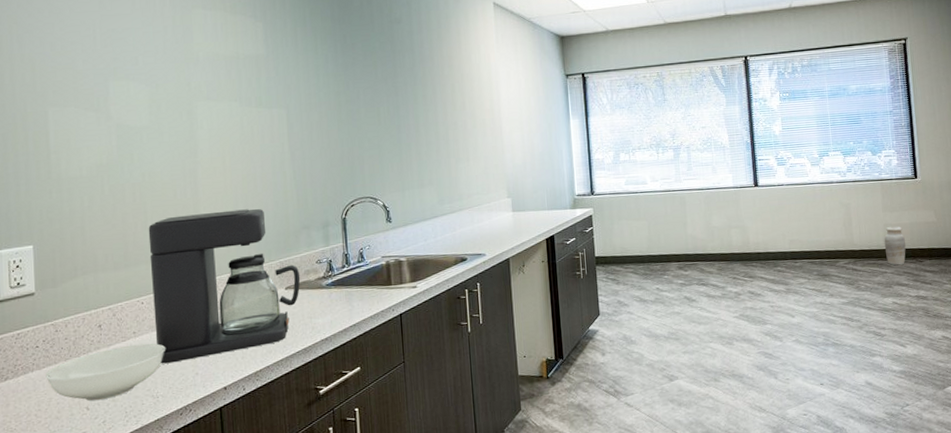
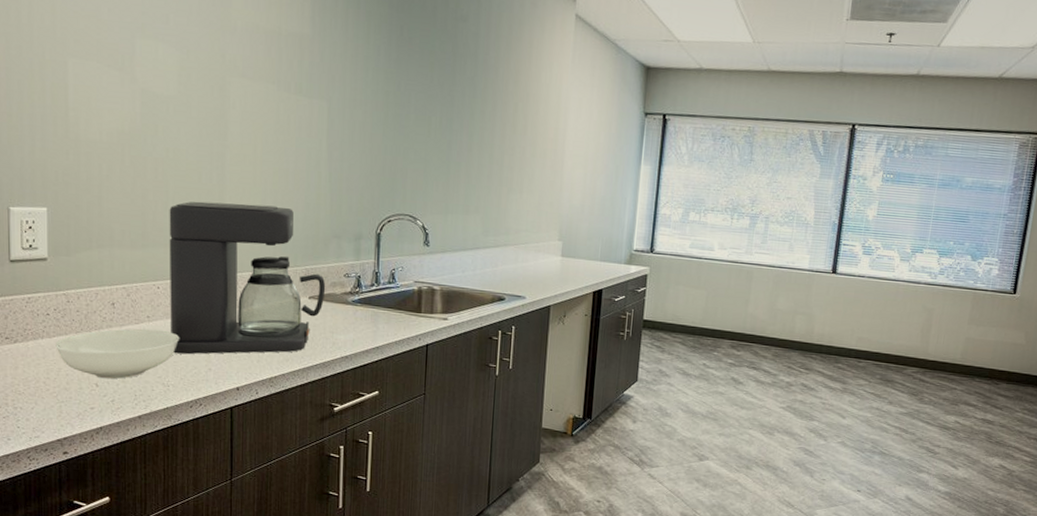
vase: present [884,226,906,266] -> none [959,341,986,384]

